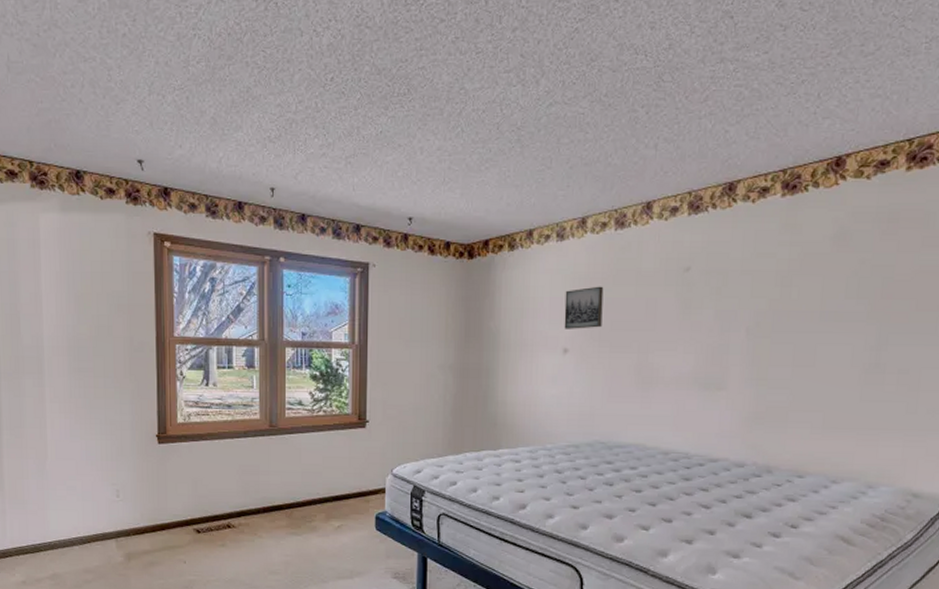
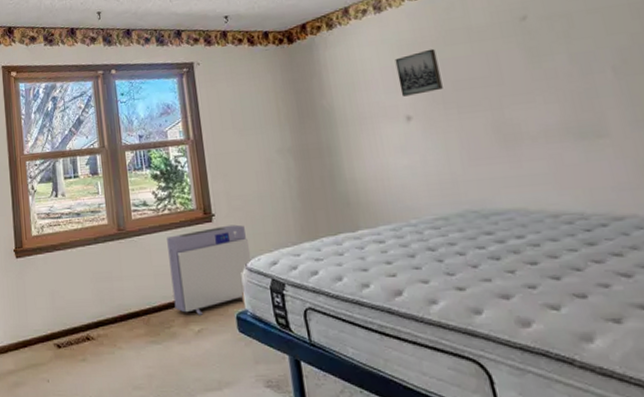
air purifier: none [318,432,398,513] -> present [167,224,252,315]

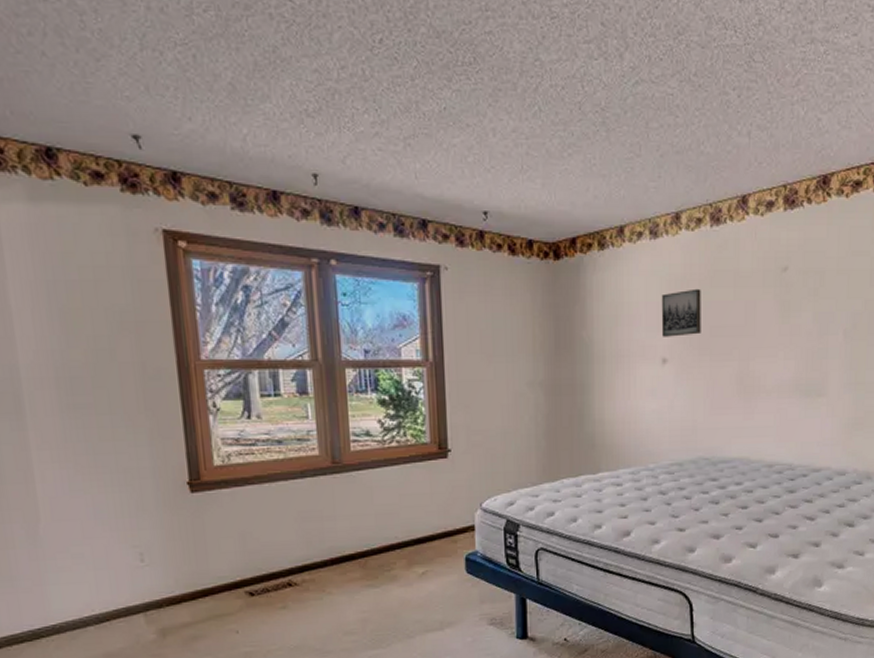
air purifier: present [167,224,252,315] -> none [393,462,488,557]

